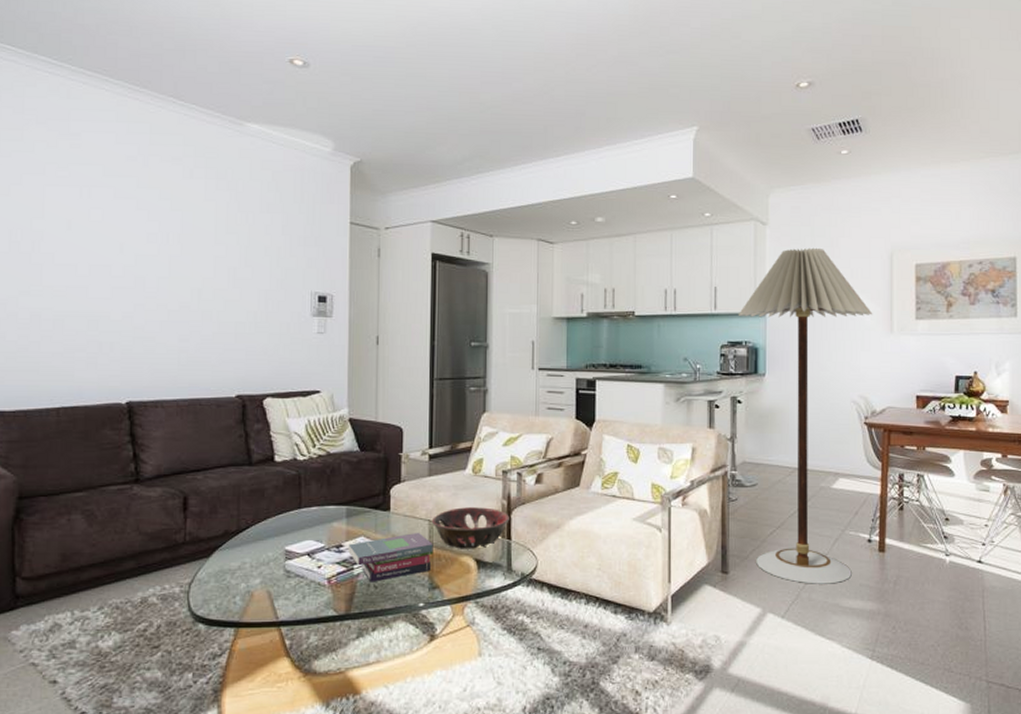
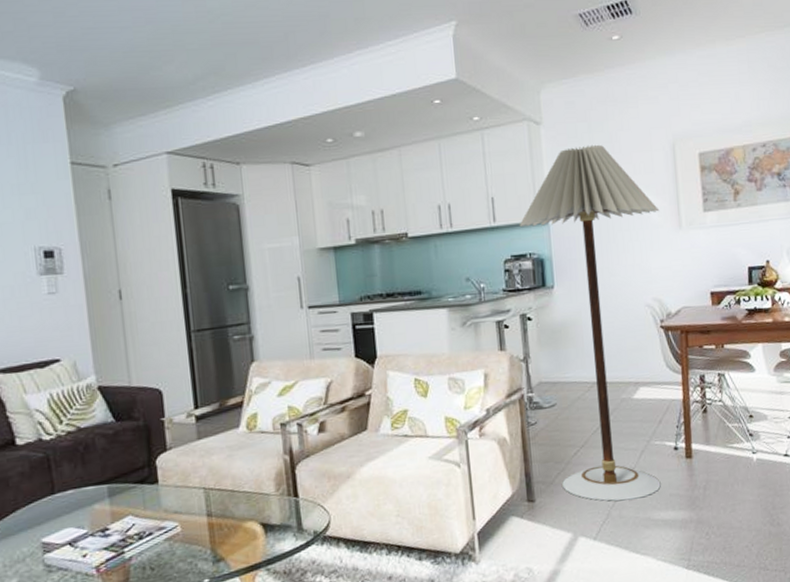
books: present [348,532,433,582] -> none [115,502,213,565]
decorative bowl: present [431,507,510,549] -> none [206,465,294,515]

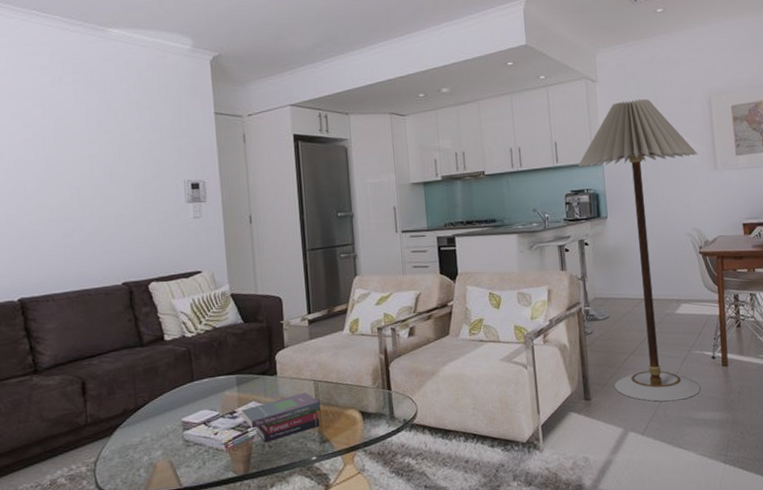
books: none [115,502,213,565] -> present [241,392,321,443]

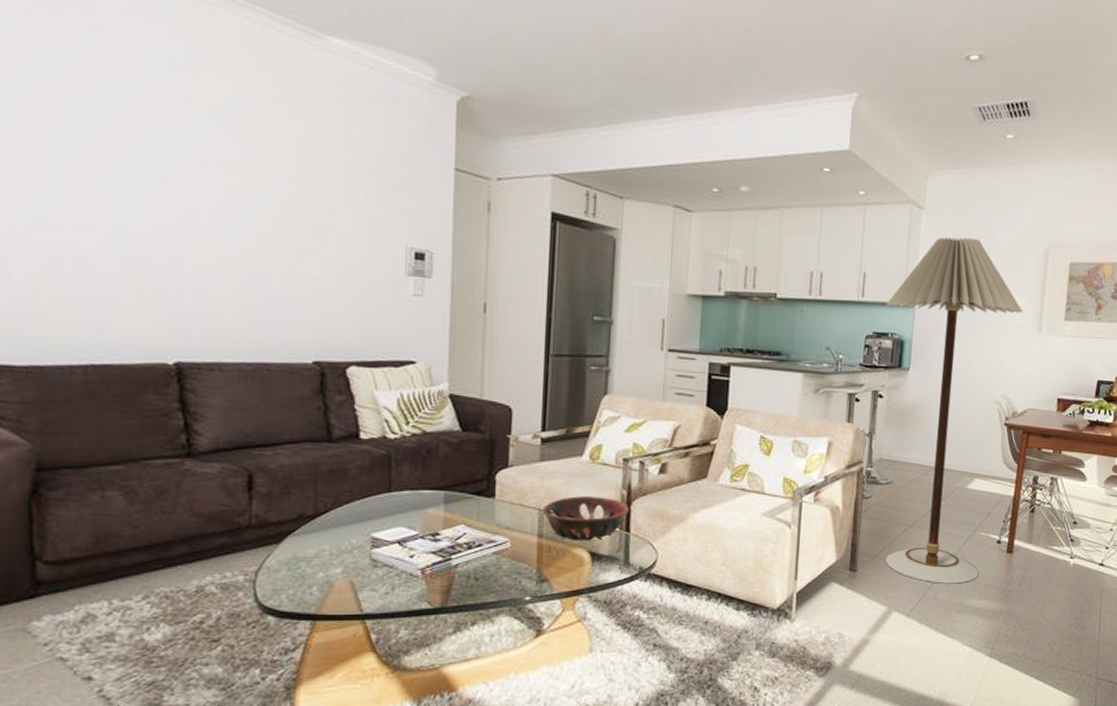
books: present [241,392,321,443] -> none [446,521,543,574]
decorative bowl: none [316,363,388,404] -> present [541,496,629,541]

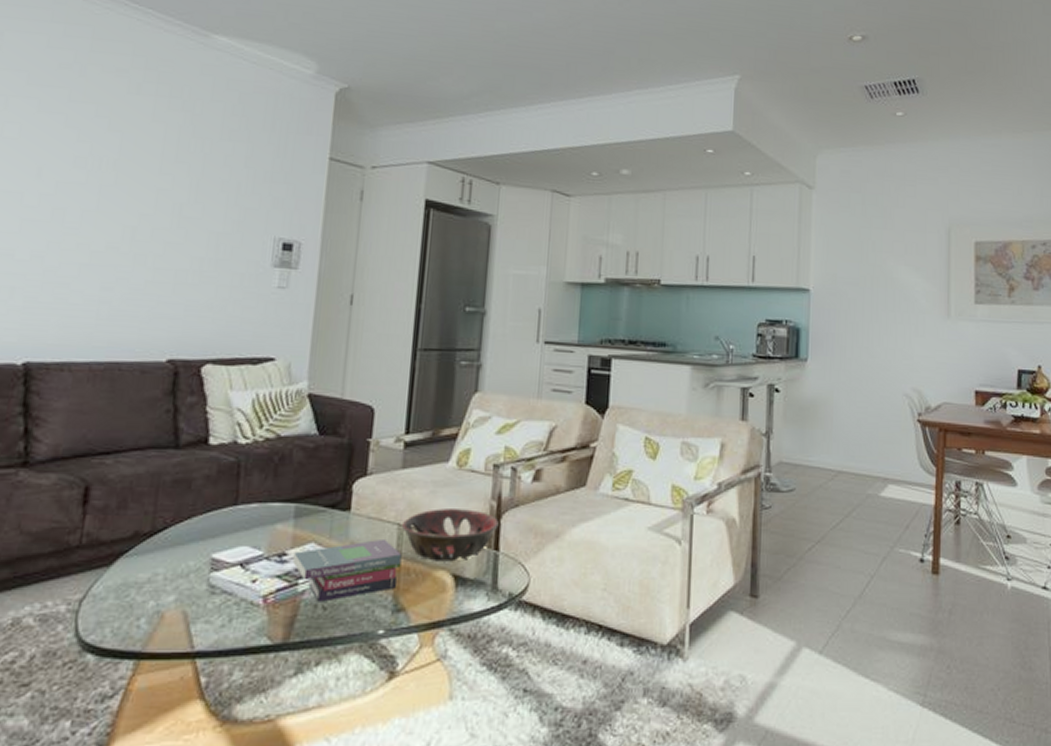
books: none [446,521,543,574] -> present [293,538,402,602]
floor lamp: present [885,237,1023,584] -> none [778,217,929,612]

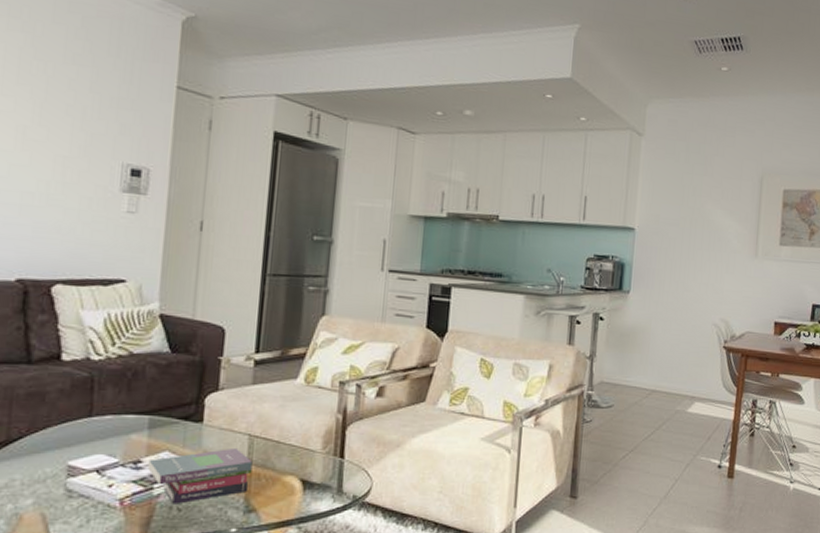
decorative bowl: present [401,509,499,562] -> none [252,421,344,468]

